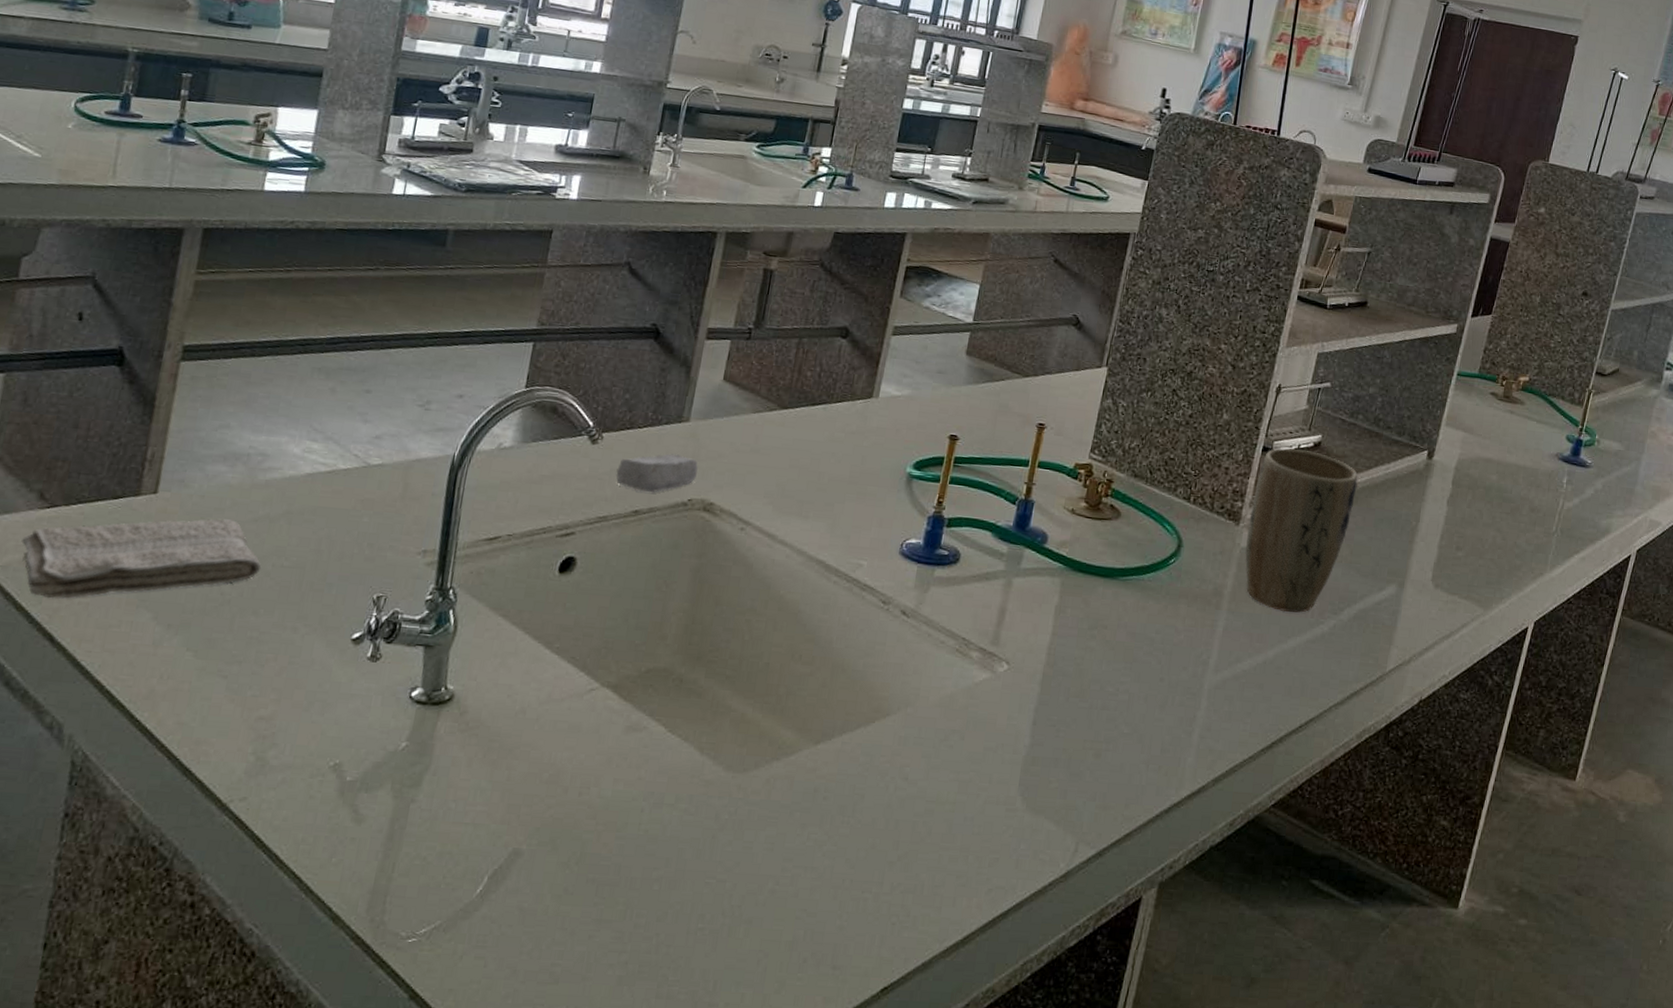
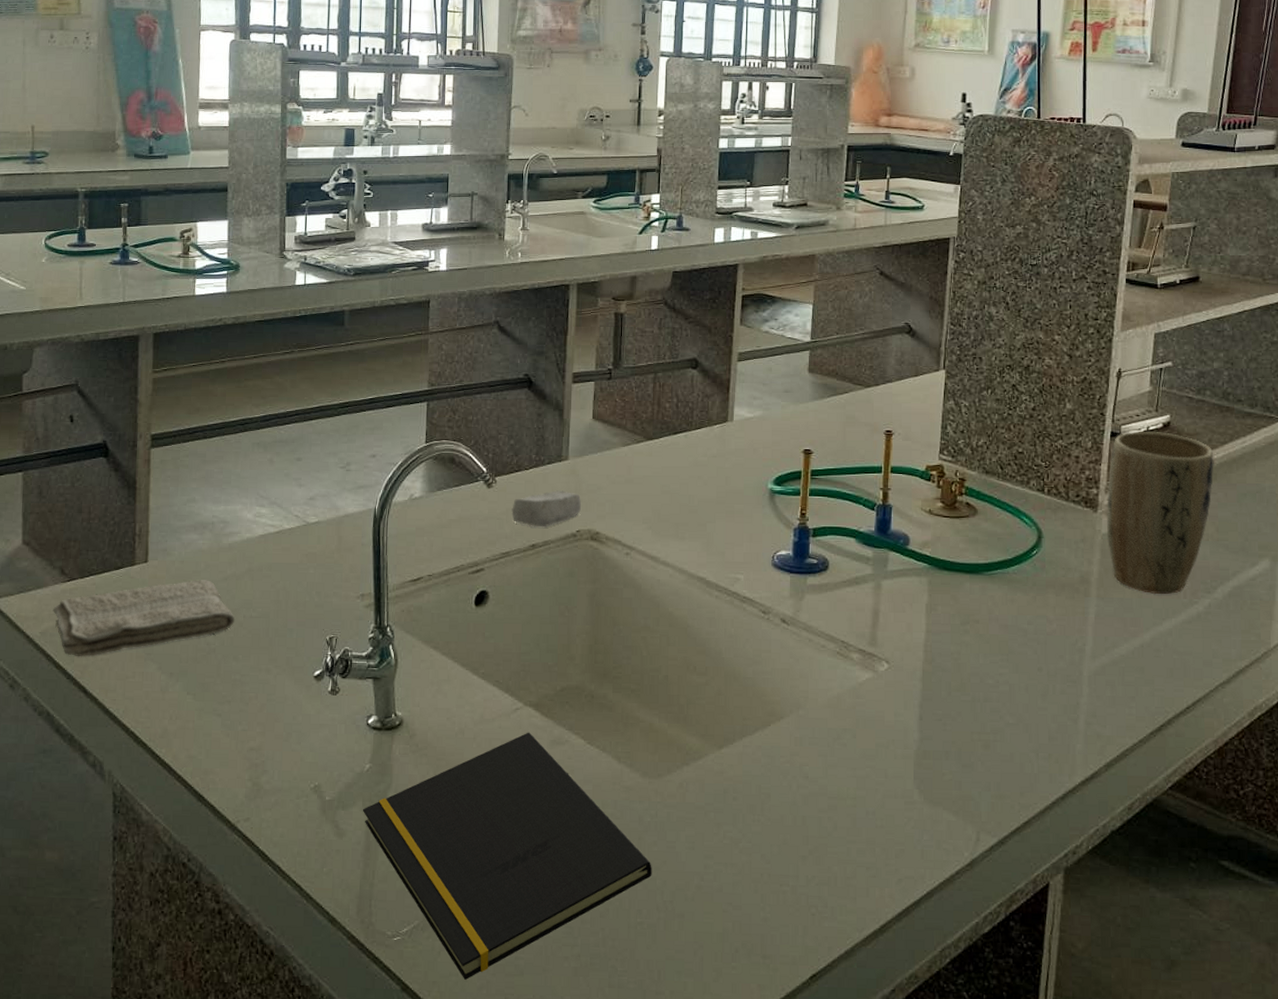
notepad: none [390,715,723,988] -> present [362,732,652,980]

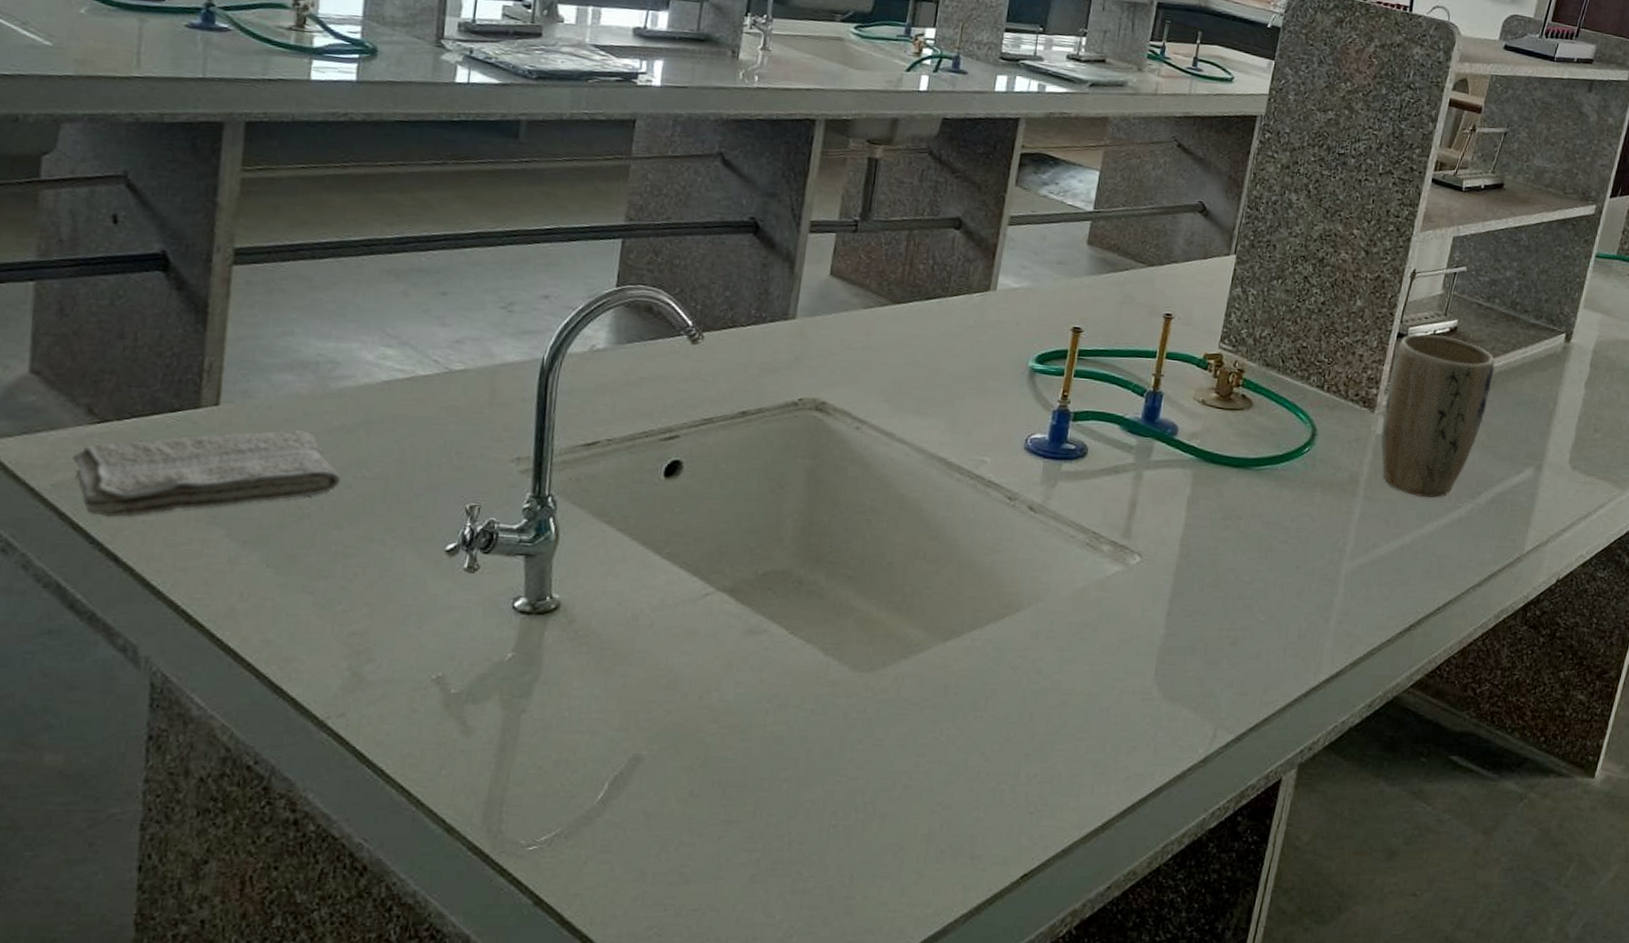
notepad: present [362,732,652,980] -> none [498,620,854,891]
soap bar: present [511,490,582,528] -> none [719,352,808,394]

